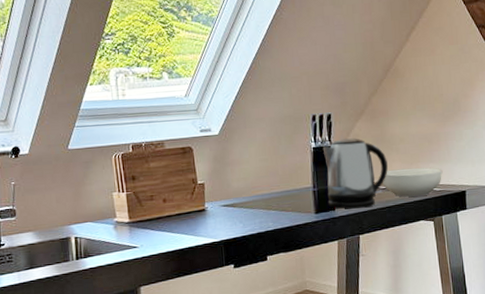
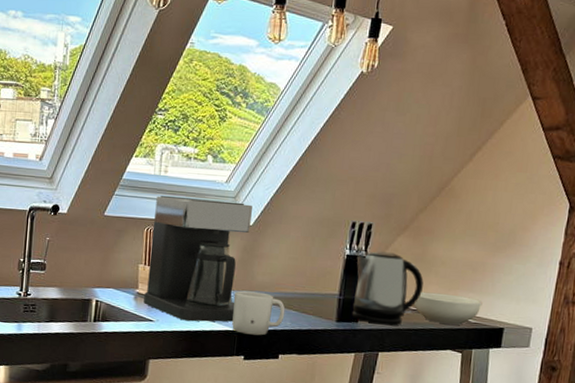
coffee maker: none [119,114,217,241] -> present [144,195,252,322]
mug: none [213,198,266,243] -> present [232,290,286,336]

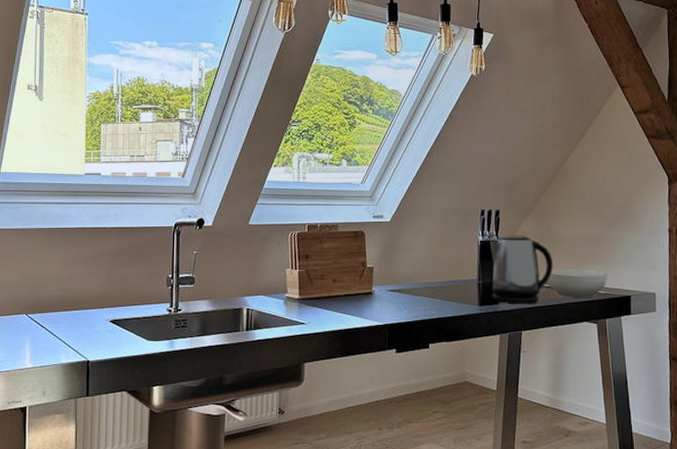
coffee maker: present [144,195,252,322] -> none [294,200,388,320]
mug: present [232,290,286,336] -> none [380,285,430,327]

